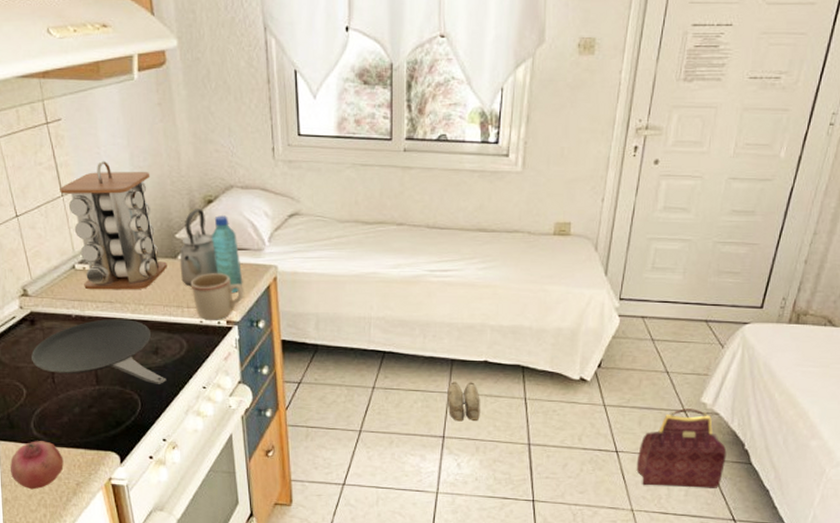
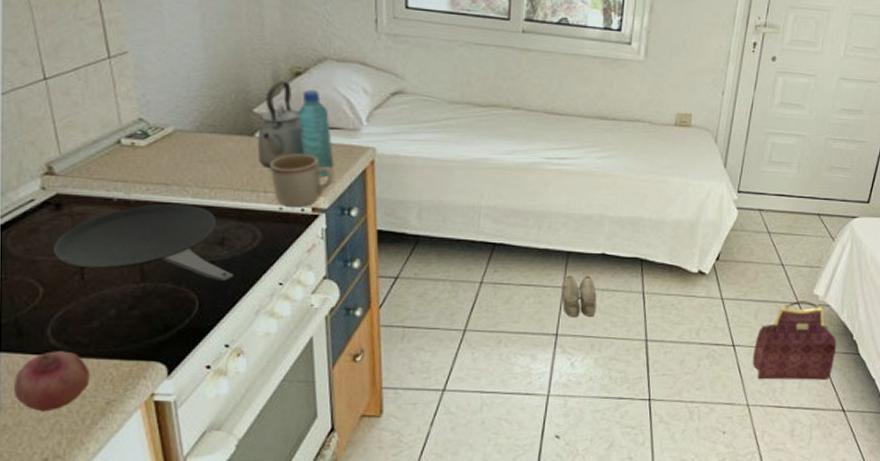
spice rack: present [60,160,167,290] -> none [106,20,241,171]

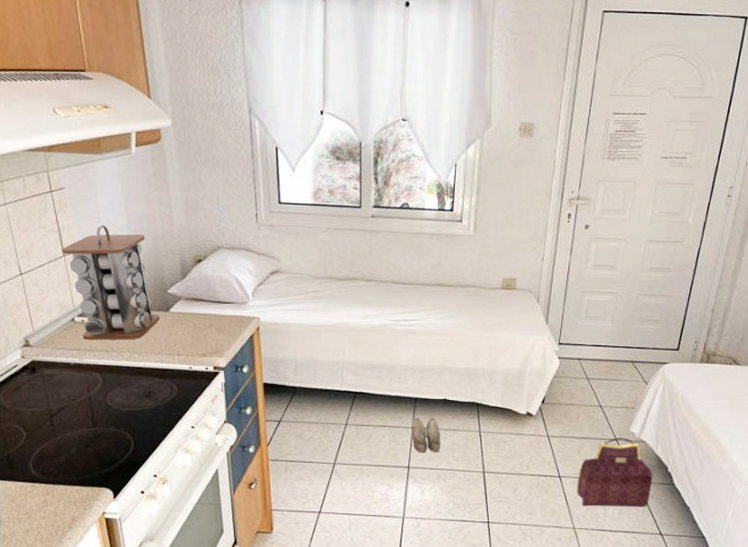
fruit: present [13,351,90,412] -> none [8,479,60,525]
frying pan: present [54,204,234,280] -> none [32,366,158,425]
spice rack: none [106,20,241,171] -> present [62,224,160,340]
kettle: present [257,81,304,169] -> none [171,267,206,337]
mug: present [269,154,334,207] -> none [181,324,229,366]
water bottle: present [297,90,334,176] -> none [200,273,229,341]

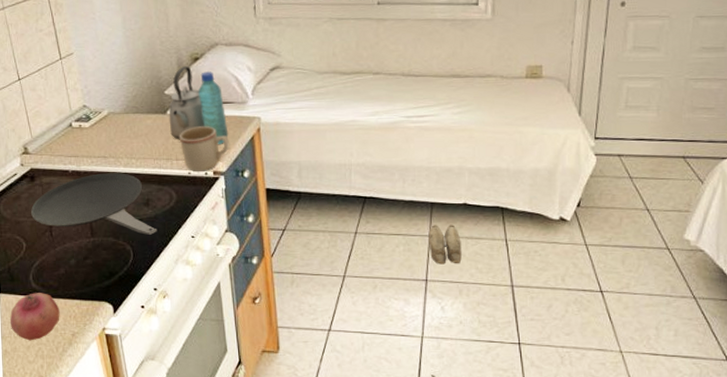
fruit: none [8,479,60,525] -> present [9,293,60,341]
frying pan: none [32,366,158,425] -> present [31,173,157,235]
spice rack: present [62,224,160,340] -> none [58,25,157,146]
kettle: none [171,267,206,337] -> present [168,66,205,140]
mug: none [181,324,229,366] -> present [179,126,229,171]
water bottle: none [200,273,229,341] -> present [197,71,229,144]
handbag: present [577,438,653,507] -> none [622,246,715,327]

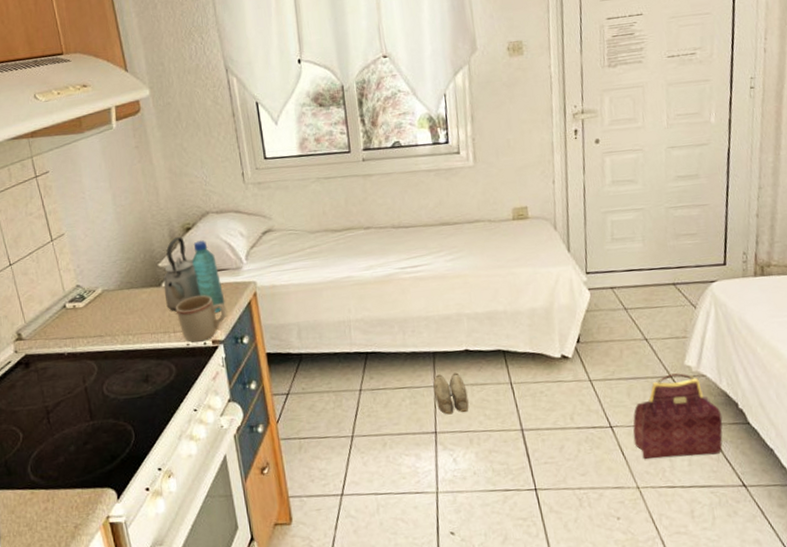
fruit: present [9,293,60,341] -> none [8,484,61,538]
frying pan: present [31,173,157,235] -> none [27,350,159,413]
handbag: none [622,246,715,327] -> present [632,373,723,459]

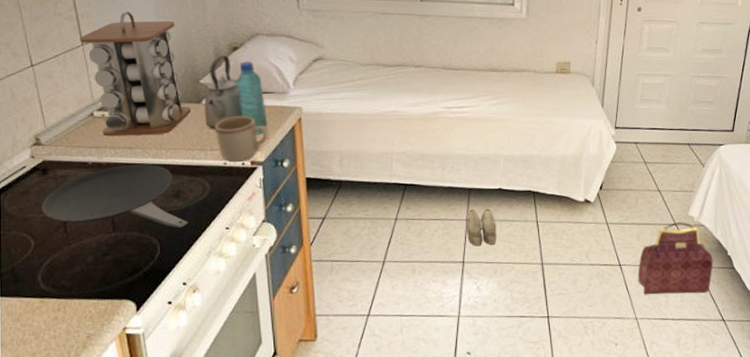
frying pan: none [27,350,159,413] -> present [42,164,188,228]
spice rack: none [49,203,153,327] -> present [80,11,191,137]

